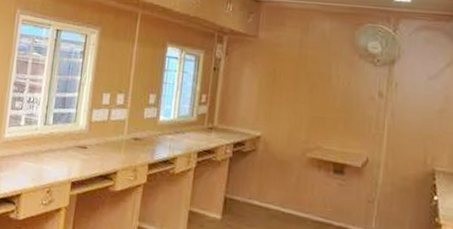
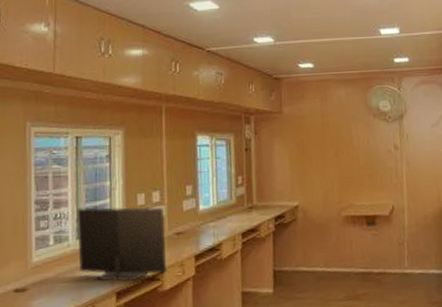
monitor: none [43,96,125,176] -> present [76,206,167,282]

